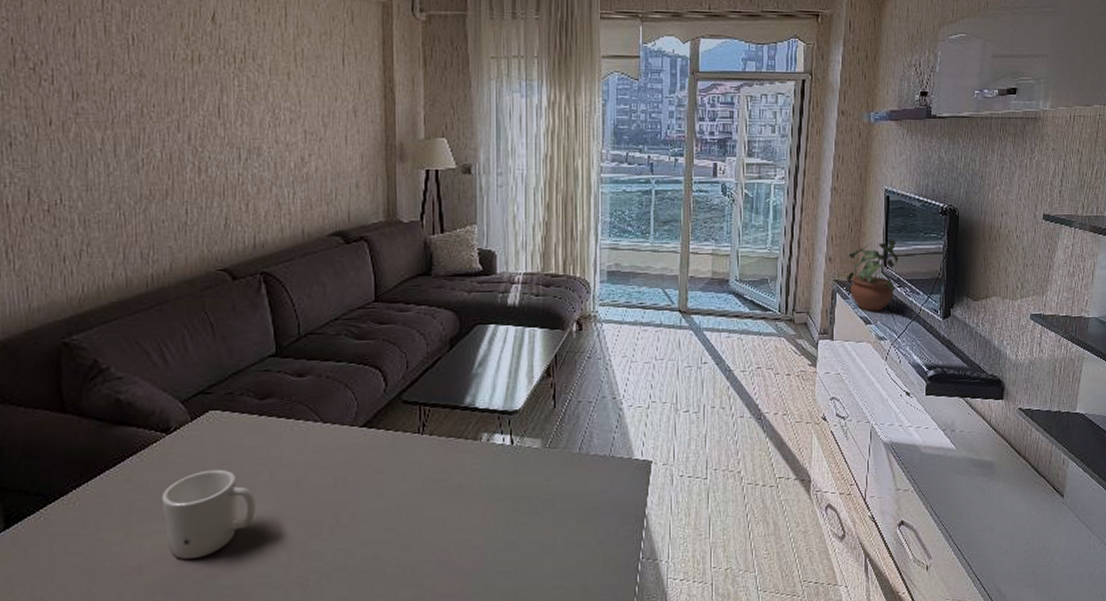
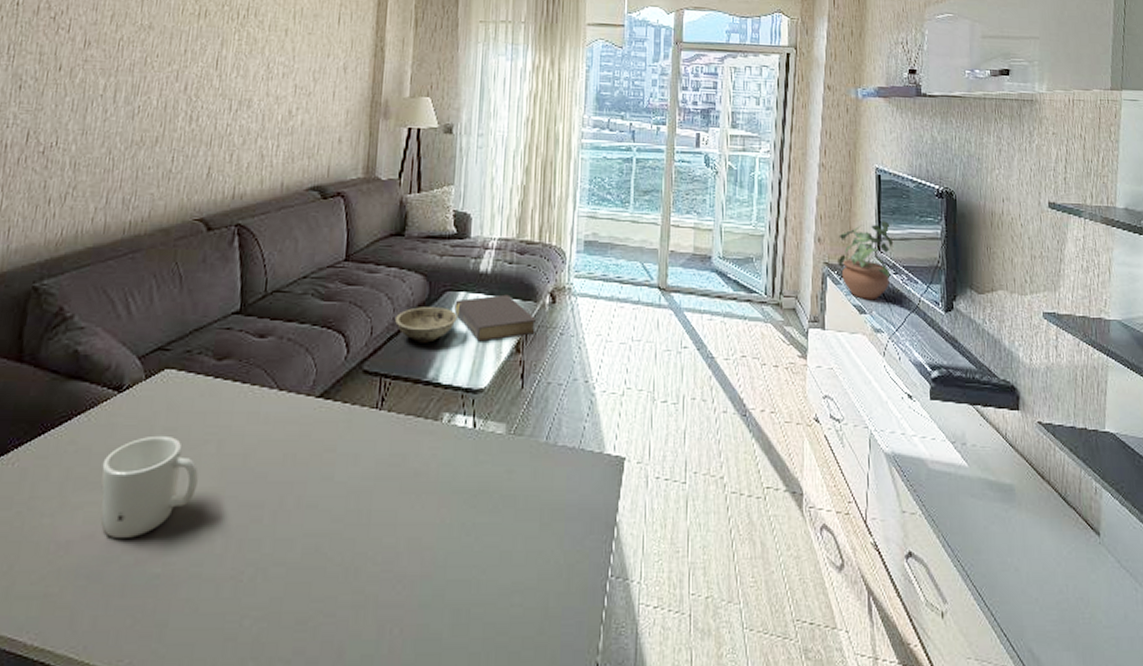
bowl: none [429,340,489,373] -> present [395,307,457,343]
book: none [486,324,564,369] -> present [454,294,536,342]

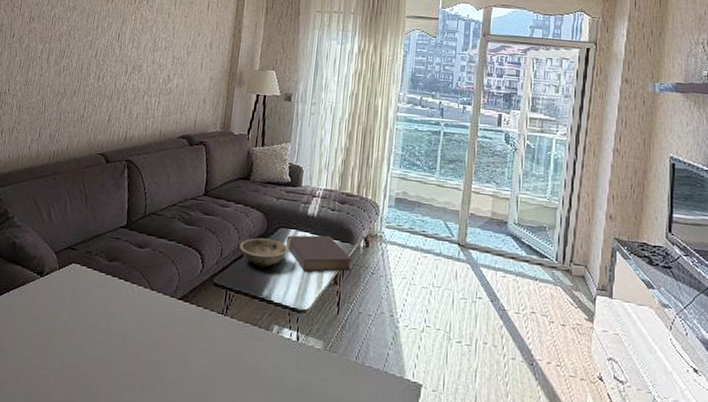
mug: present [100,435,198,540] -> none [24,311,92,385]
potted plant: present [838,221,895,300] -> none [628,206,687,277]

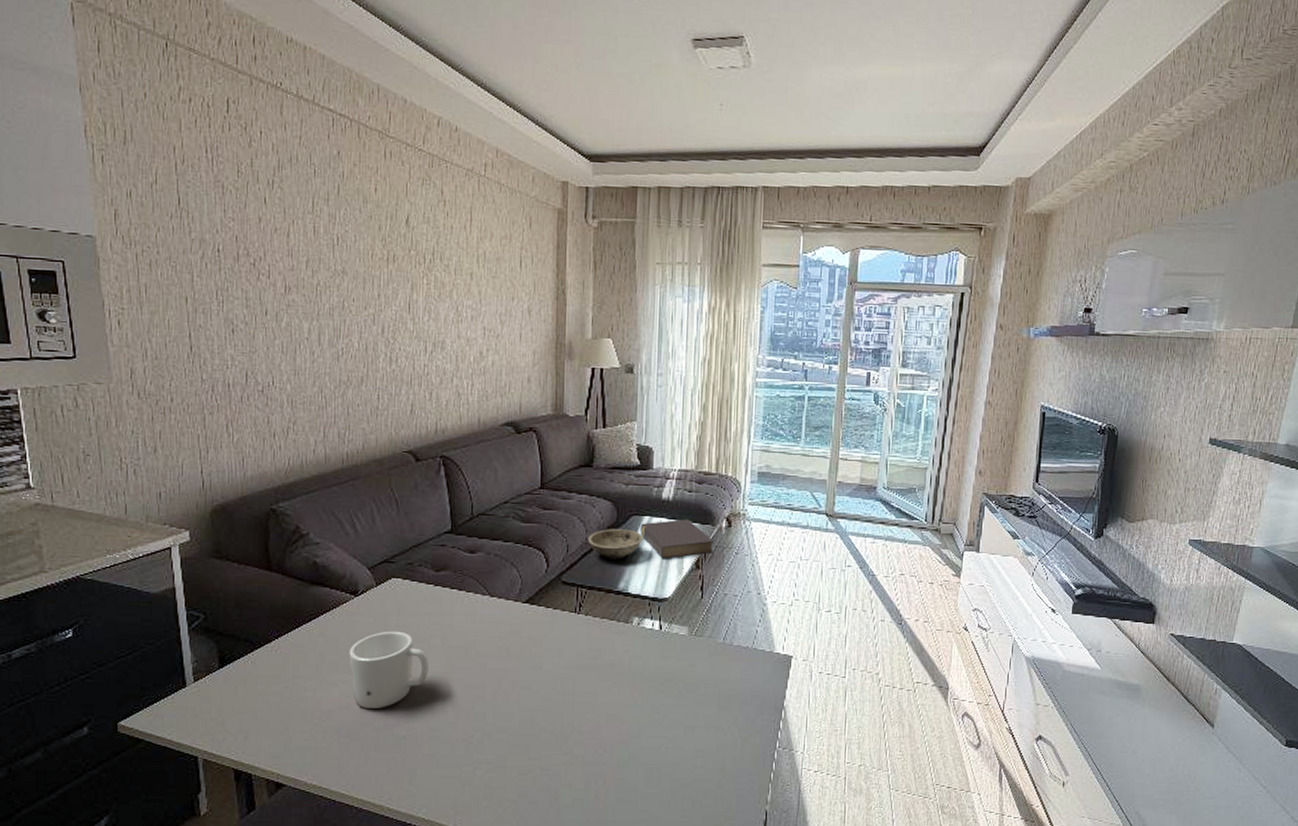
mug: none [24,311,92,385] -> present [349,631,429,710]

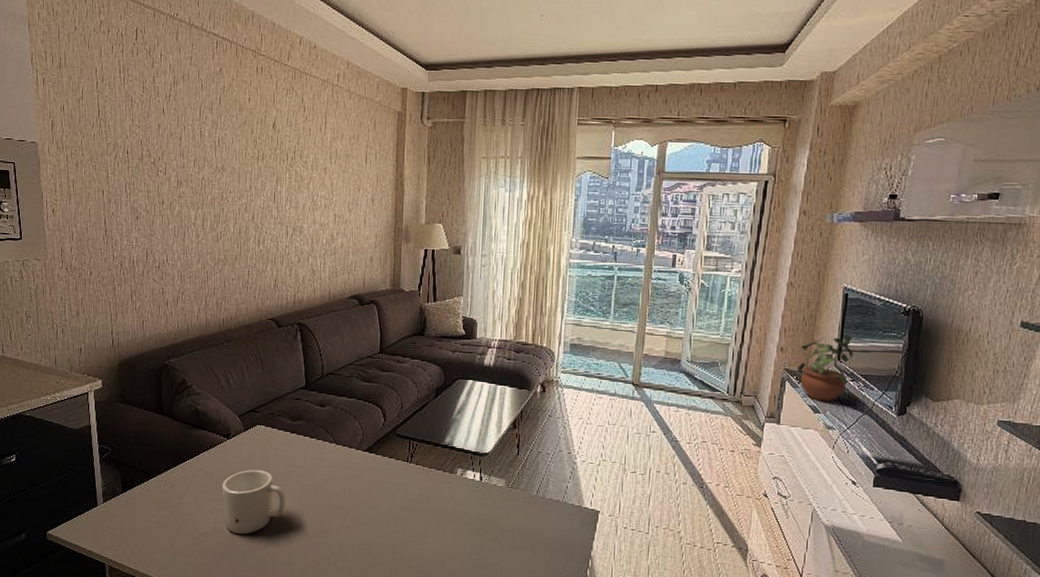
bowl: present [588,529,643,559] -> none [419,390,467,417]
book: present [640,519,713,559] -> none [464,383,529,419]
potted plant: none [996,455,1053,527] -> present [797,335,856,402]

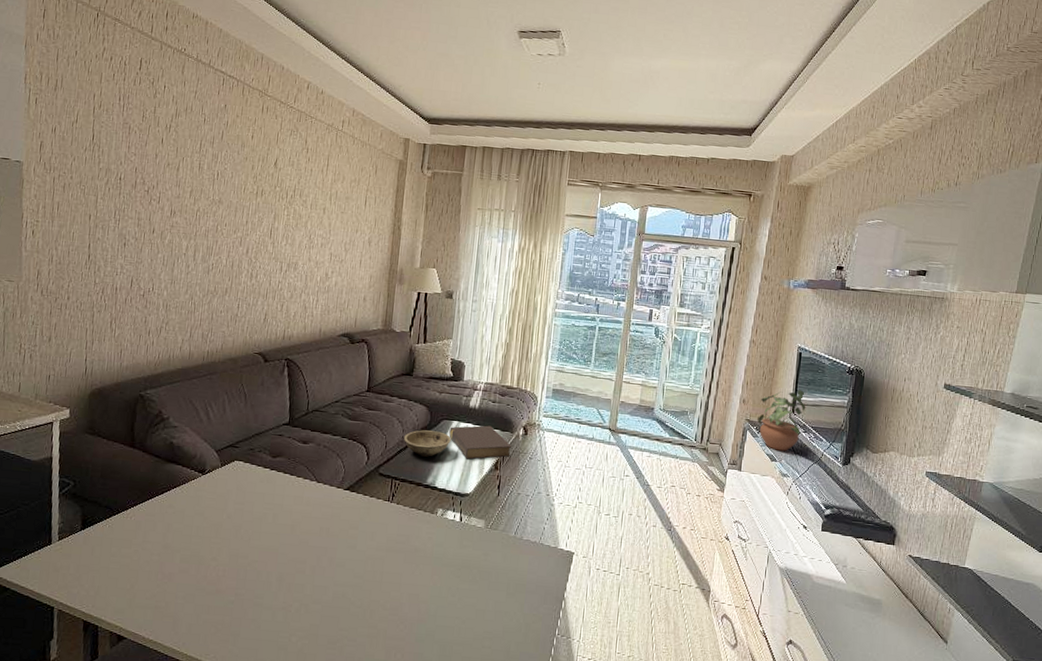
mug: present [222,469,285,535] -> none [191,506,260,575]
bowl: none [419,390,467,417] -> present [404,430,451,457]
book: none [464,383,529,419] -> present [449,425,511,460]

